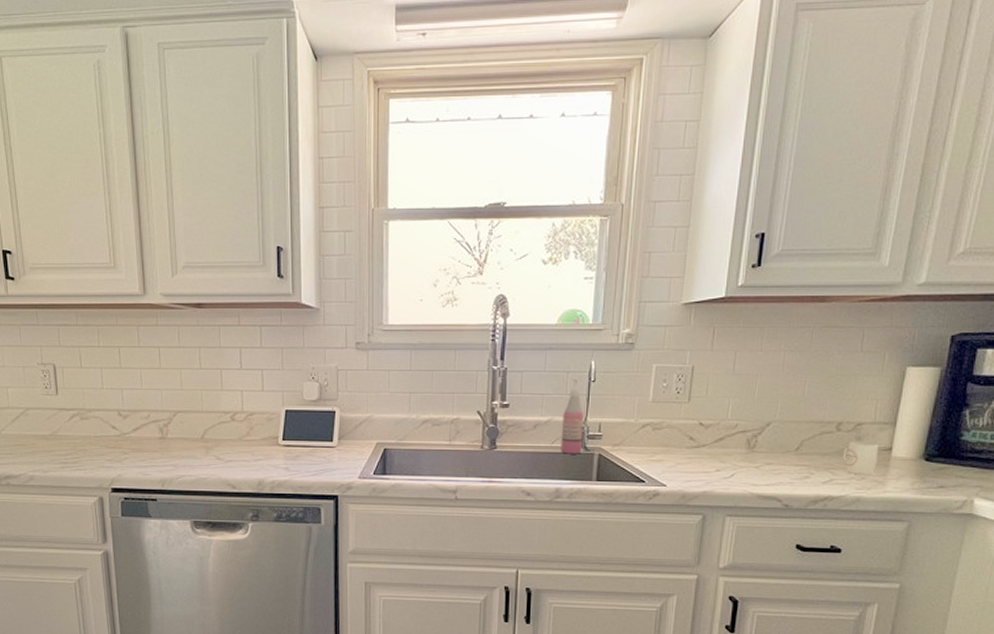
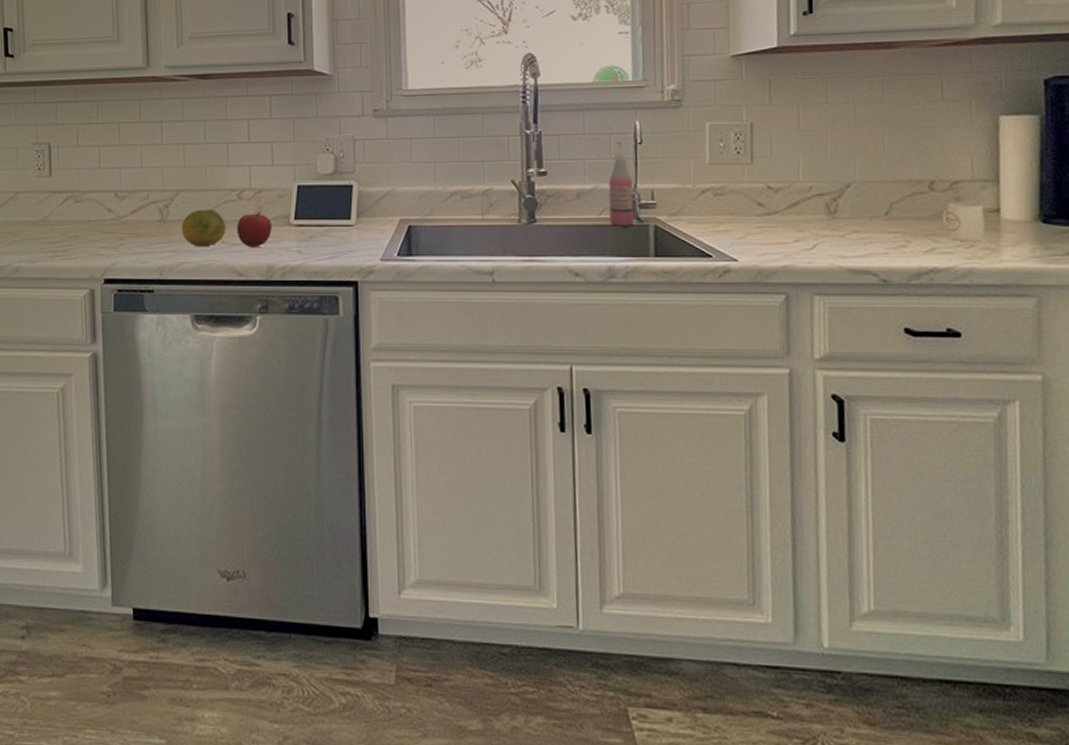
fruit: none [180,429,220,462] -> present [181,209,226,247]
fruit: none [230,432,262,464] -> present [237,211,272,248]

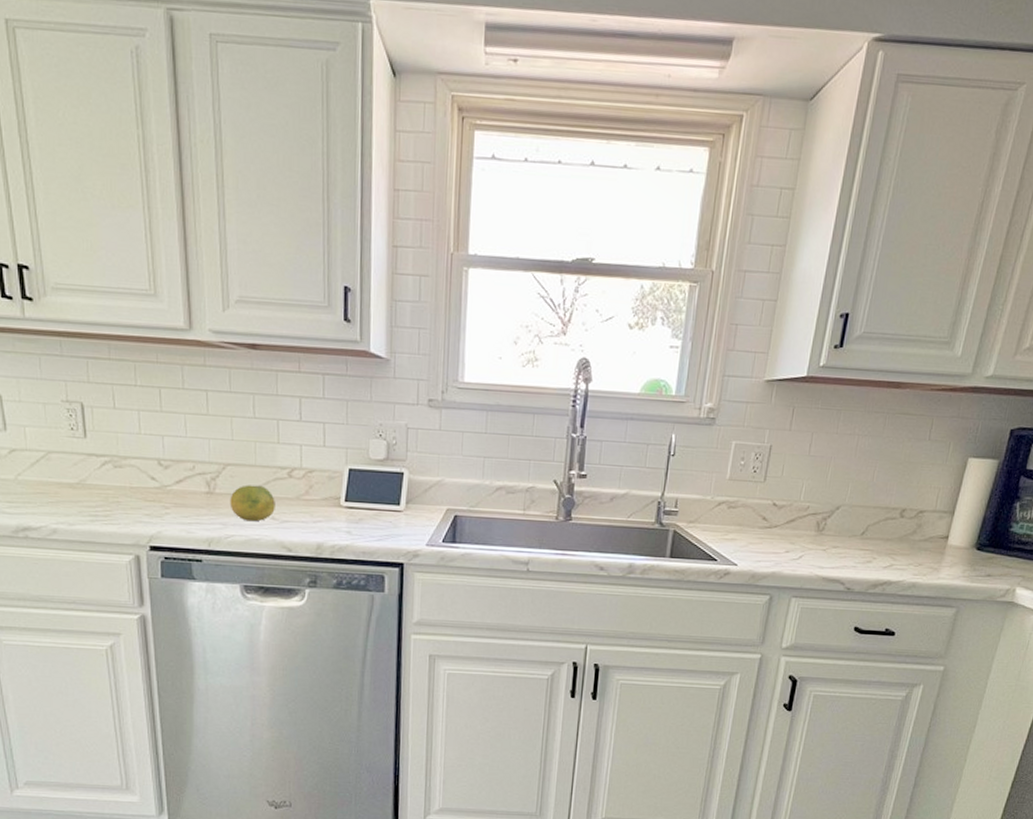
fruit: present [237,211,272,248] -> none [286,491,322,526]
soap dispenser: present [606,140,635,226] -> none [636,450,661,530]
mug: present [941,202,986,242] -> none [903,527,938,562]

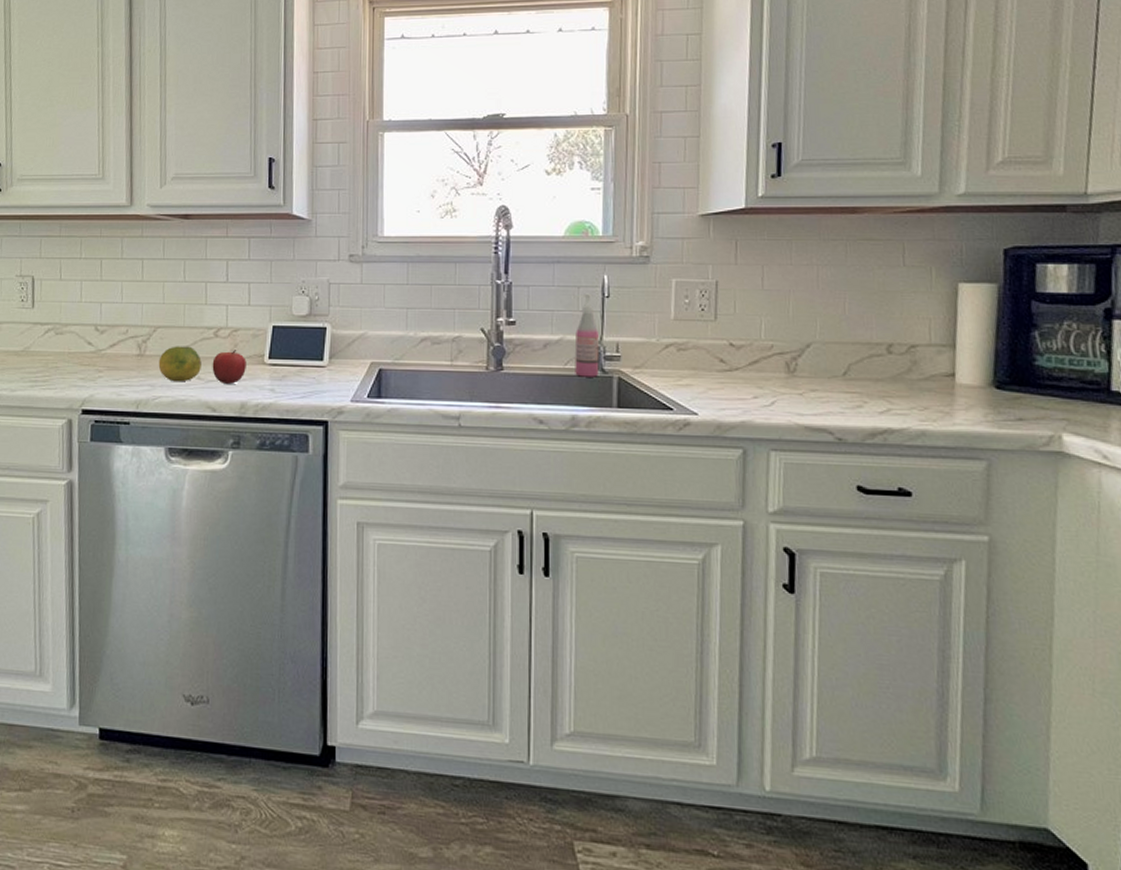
fruit: none [286,491,322,526] -> present [212,350,246,385]
soap dispenser: none [636,450,661,530] -> present [574,293,599,377]

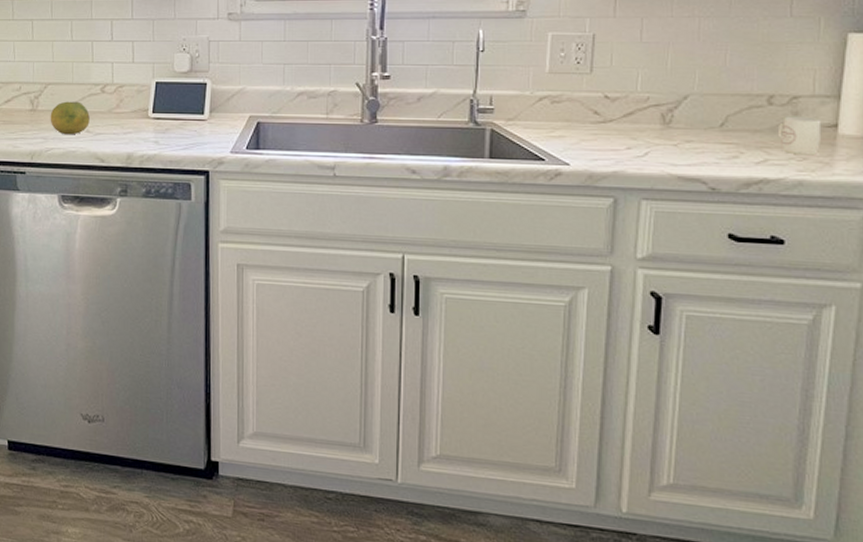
fruit: present [212,350,246,385] -> none [100,105,132,138]
soap dispenser: present [574,293,599,377] -> none [448,47,472,129]
mug: none [898,365,941,405] -> present [777,116,822,156]

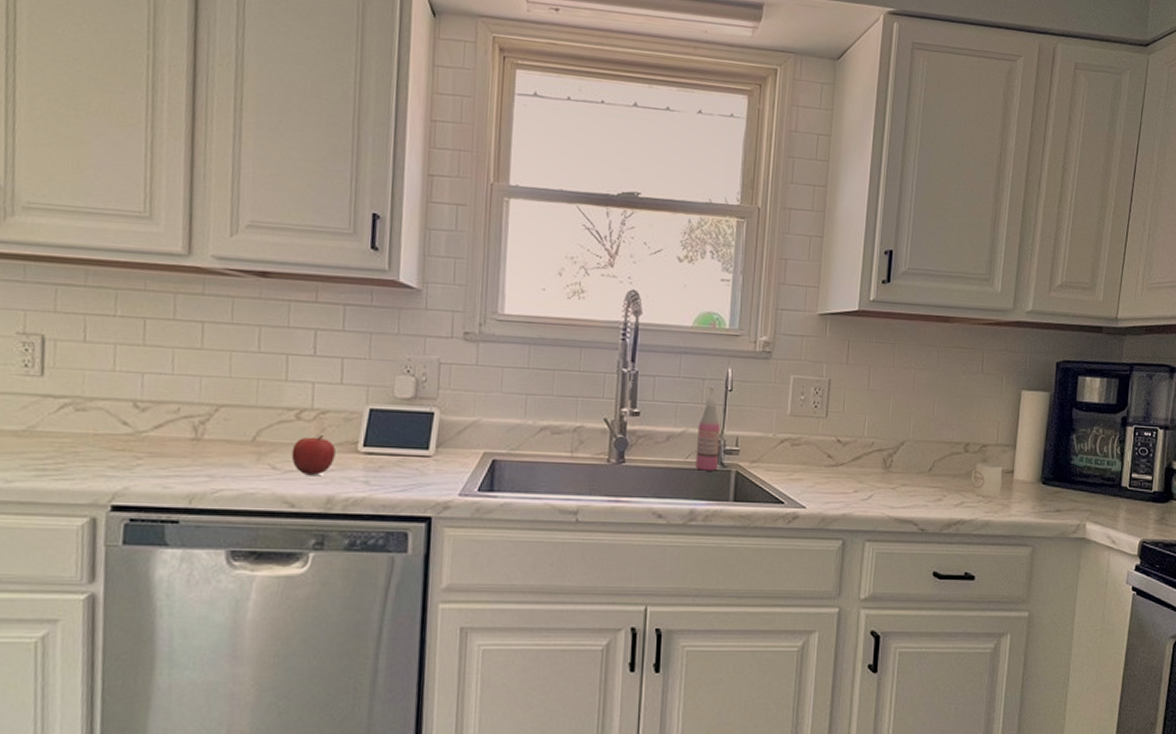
fruit: present [50,101,90,135] -> none [220,429,278,473]
fruit: none [100,105,132,138] -> present [291,435,336,476]
soap dispenser: none [448,47,472,129] -> present [695,386,720,471]

